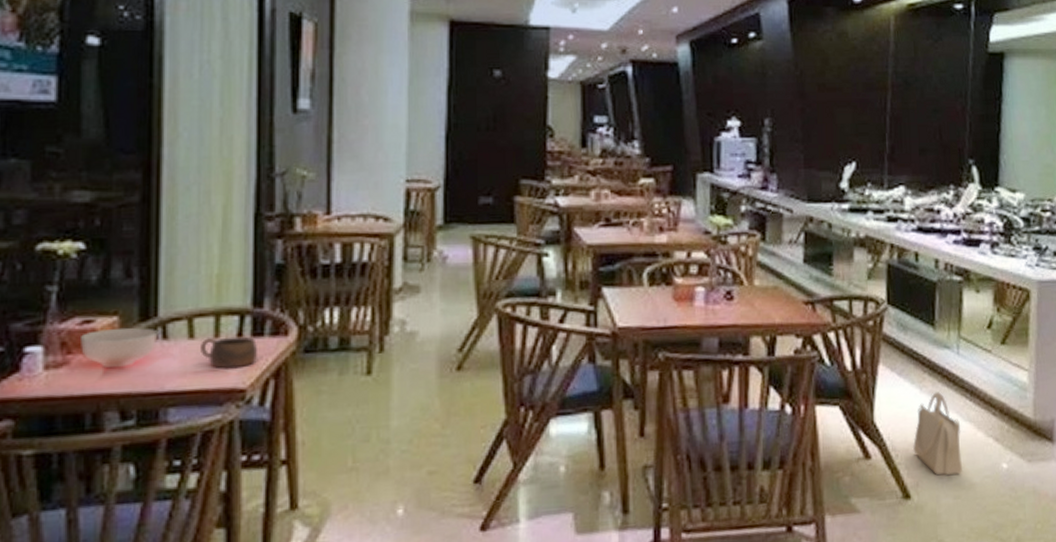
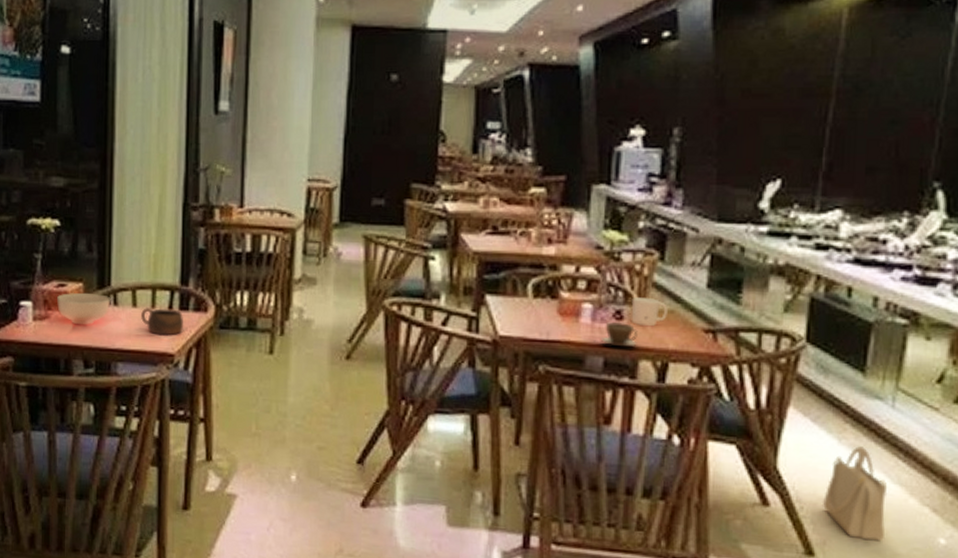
teacup: none [714,301,748,326] -> present [600,321,638,347]
mug: none [739,277,772,305] -> present [631,297,668,327]

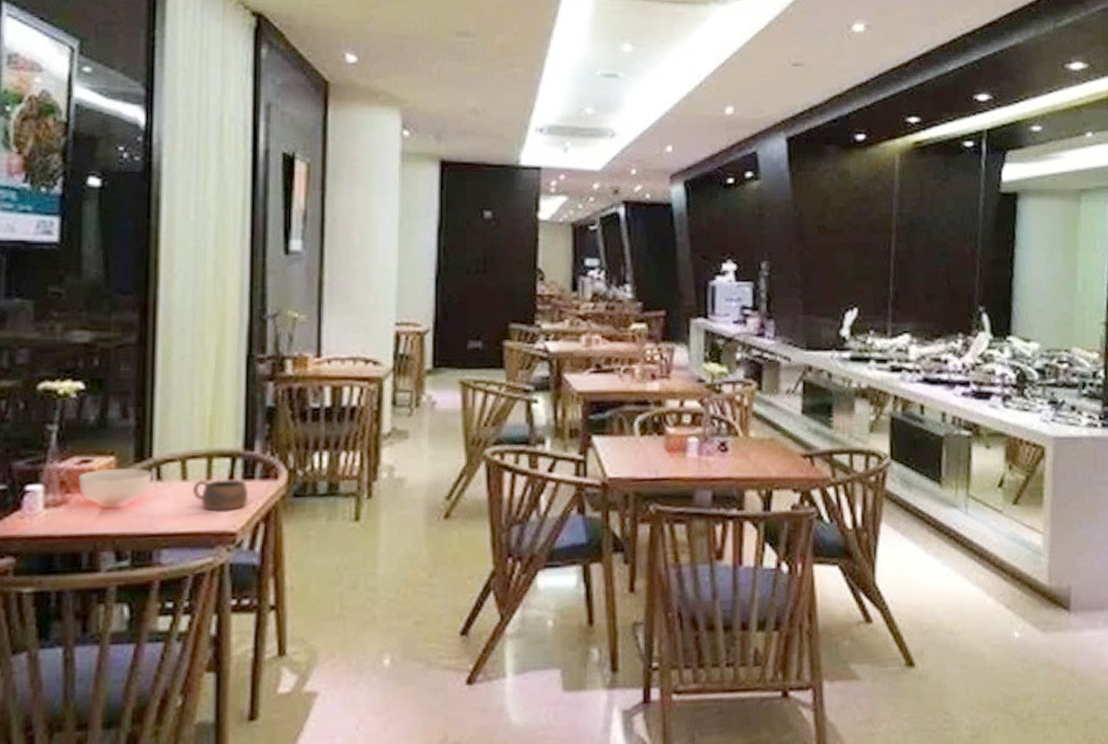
teacup: present [600,321,638,347] -> none [707,453,742,479]
mug: present [631,297,668,327] -> none [734,428,768,457]
handbag: present [821,446,888,540] -> none [916,554,972,643]

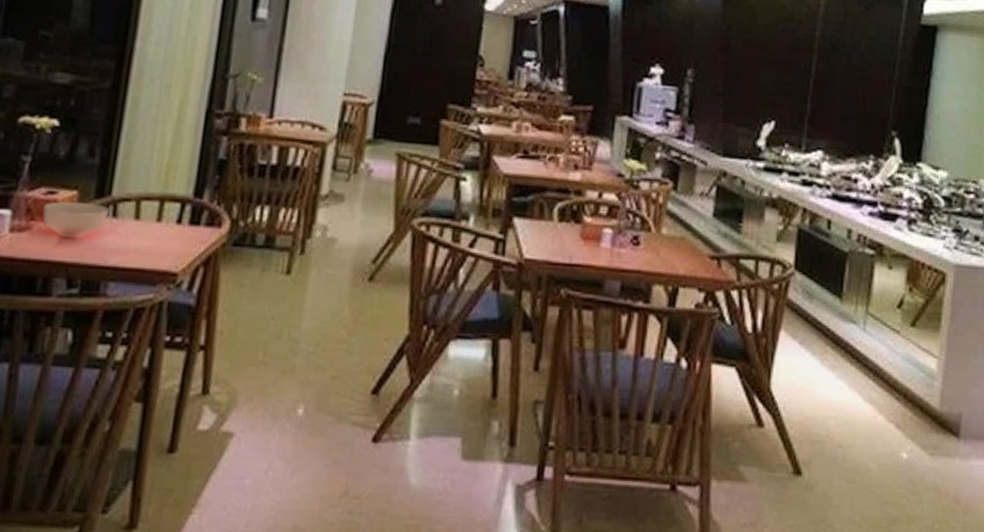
cup: present [193,479,248,512] -> none [143,219,193,253]

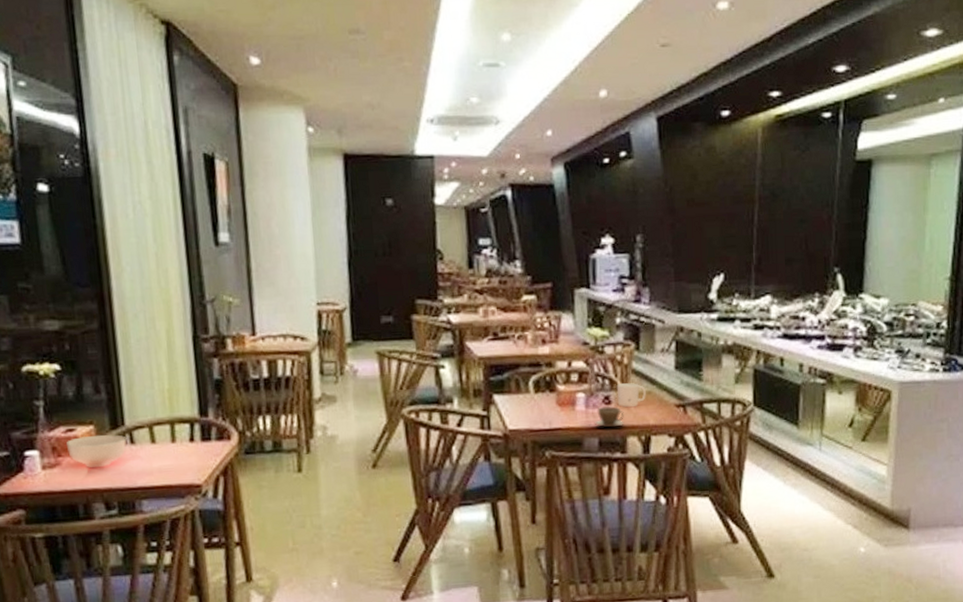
teacup: none [618,246,652,272] -> present [594,405,624,428]
mug: none [646,224,679,253] -> present [616,383,646,408]

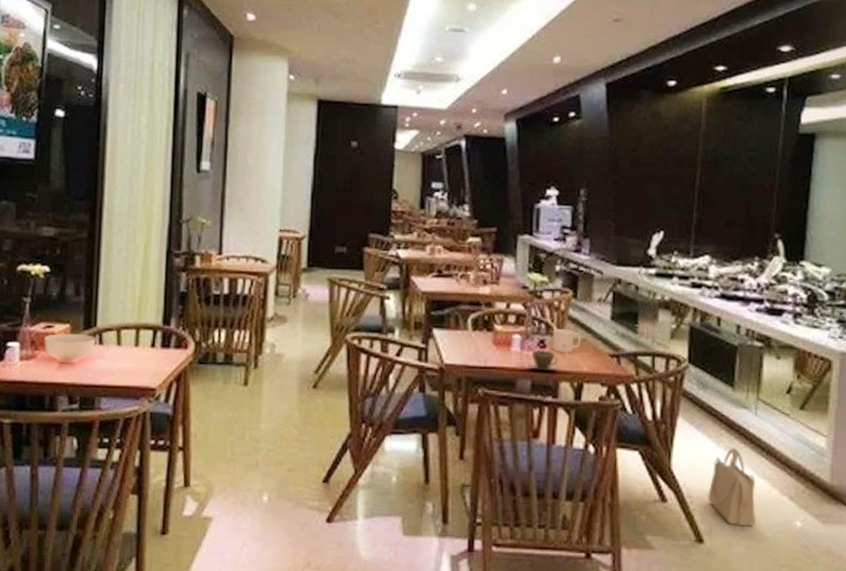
handbag: none [776,484,823,558] -> present [707,448,757,526]

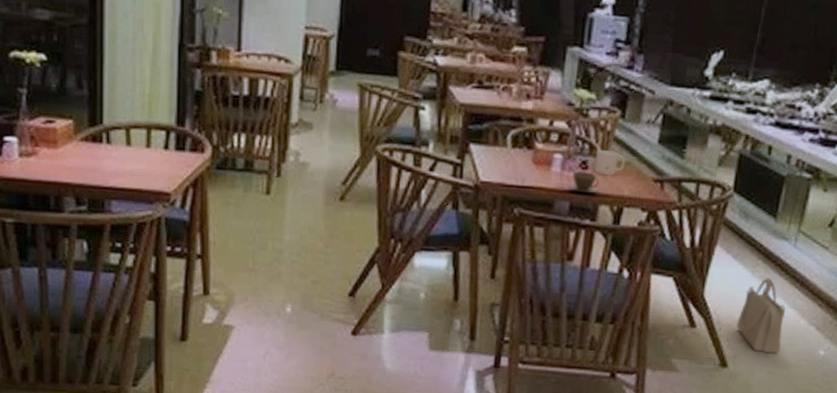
bowl: present [43,333,97,364] -> none [44,130,104,163]

